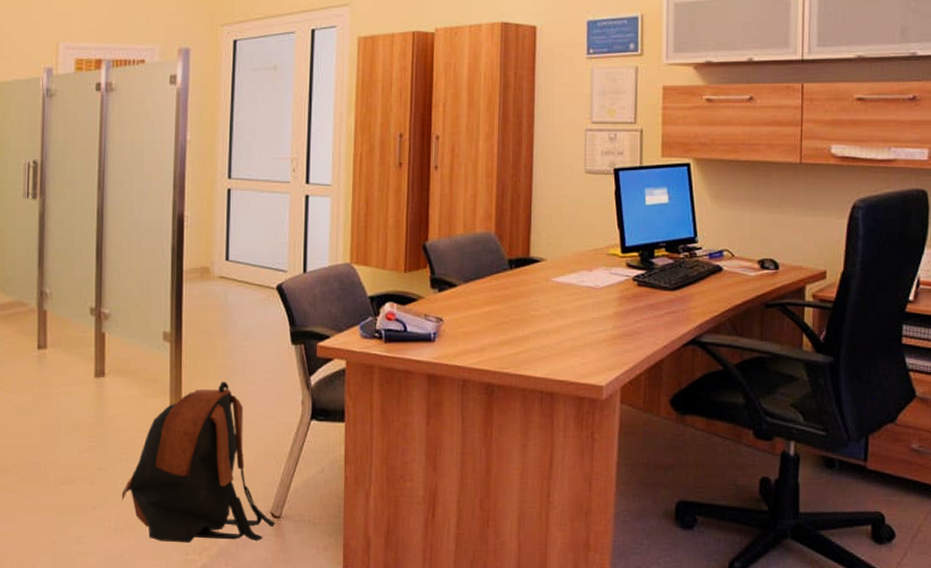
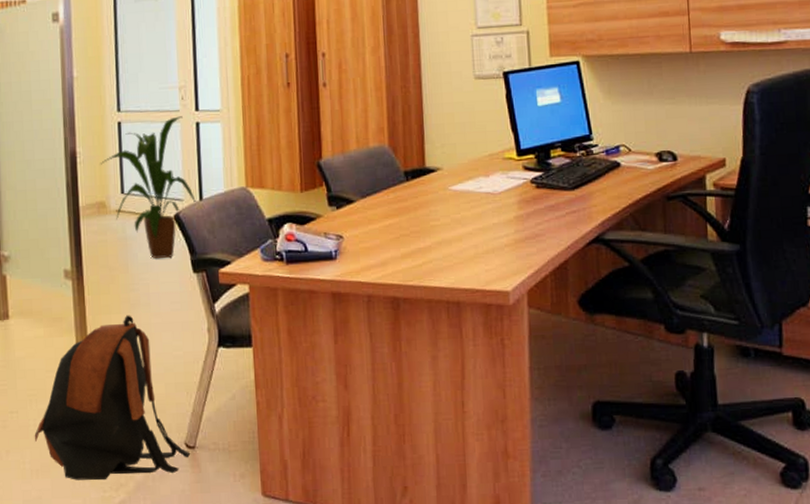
house plant: none [207,188,300,329] -> present [100,116,196,259]

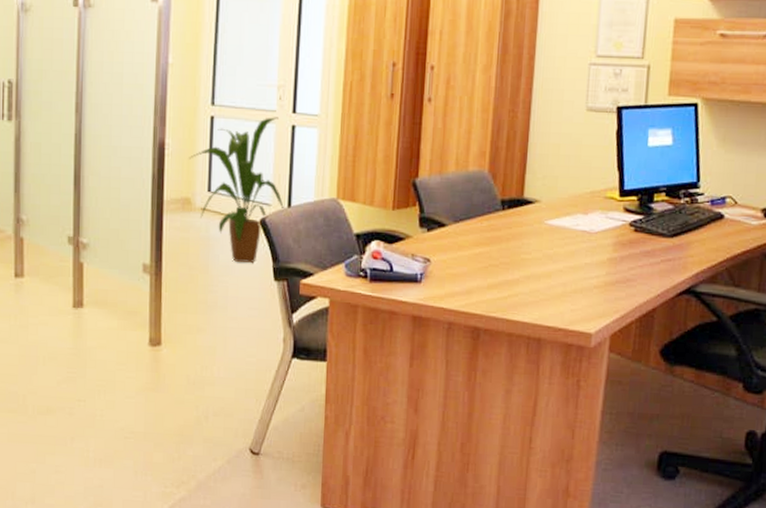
backpack: present [34,315,190,481] -> none [100,316,253,478]

